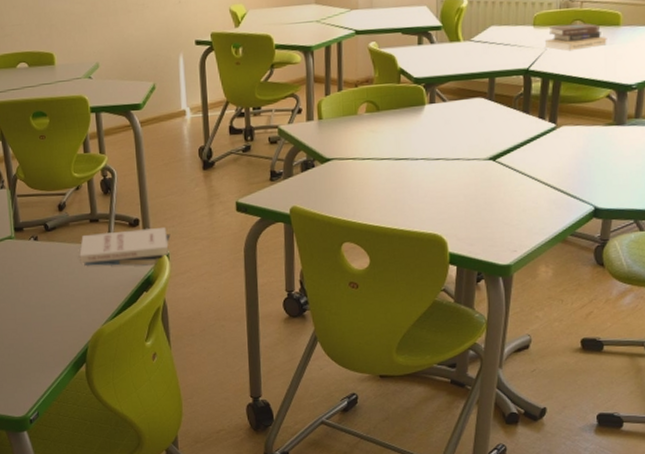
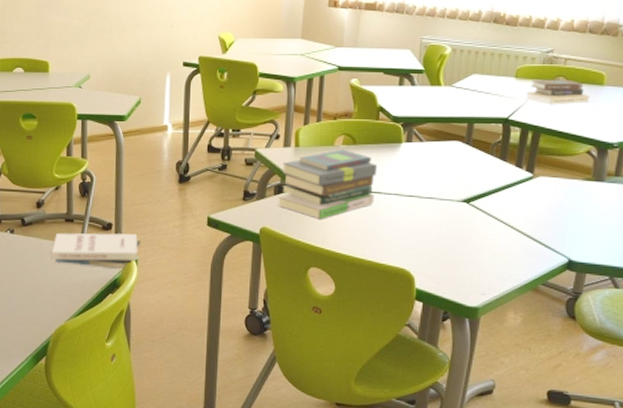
books: none [306,117,403,193] -> present [278,149,378,219]

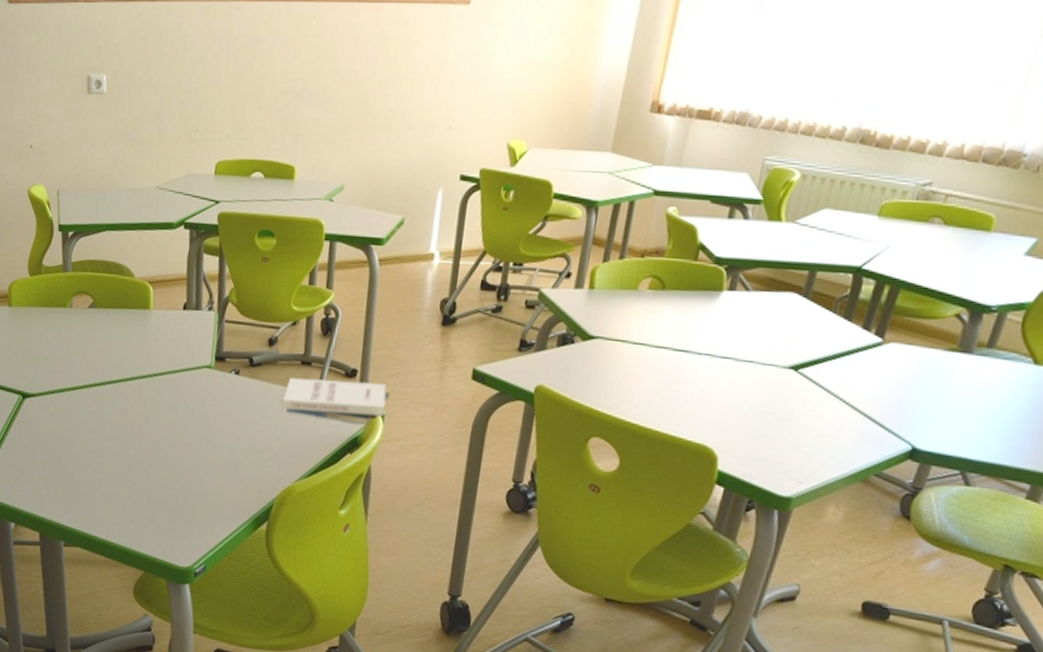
books: present [278,149,378,219] -> none [560,294,689,380]
books: present [525,79,590,105] -> none [887,219,971,254]

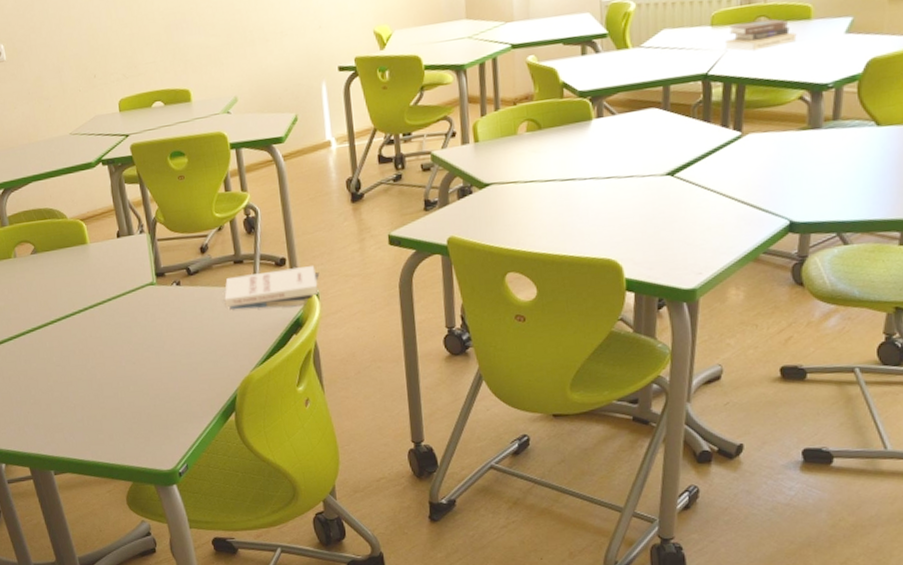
books: none [887,219,971,254] -> present [724,18,797,52]

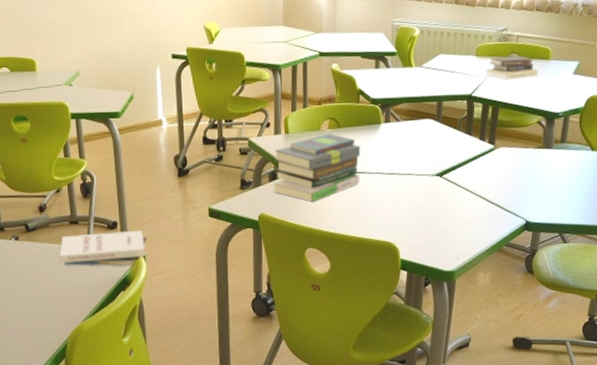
books: none [463,137,569,219] -> present [273,133,361,202]

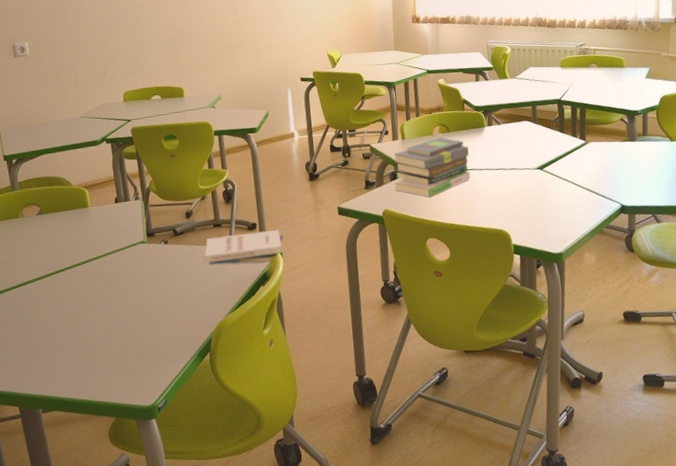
books: present [485,55,539,81] -> none [570,65,616,86]

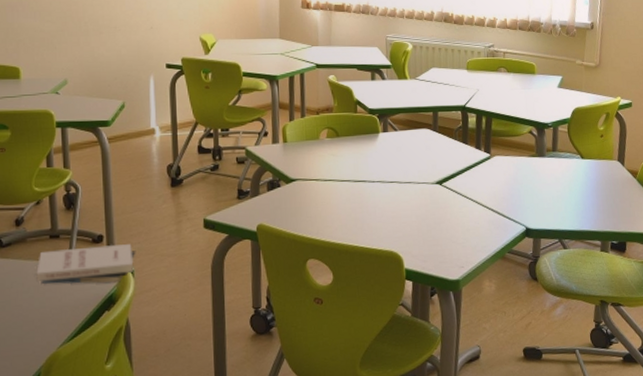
books: present [394,137,470,197] -> none [272,142,360,211]

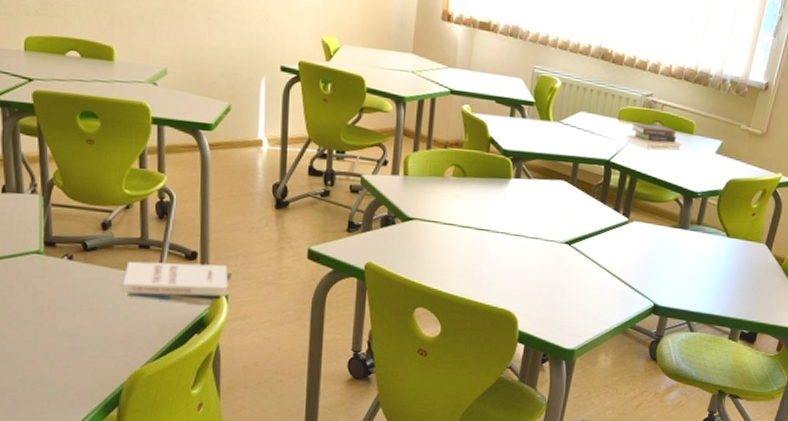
books: none [477,70,526,93] -> present [626,122,681,151]

